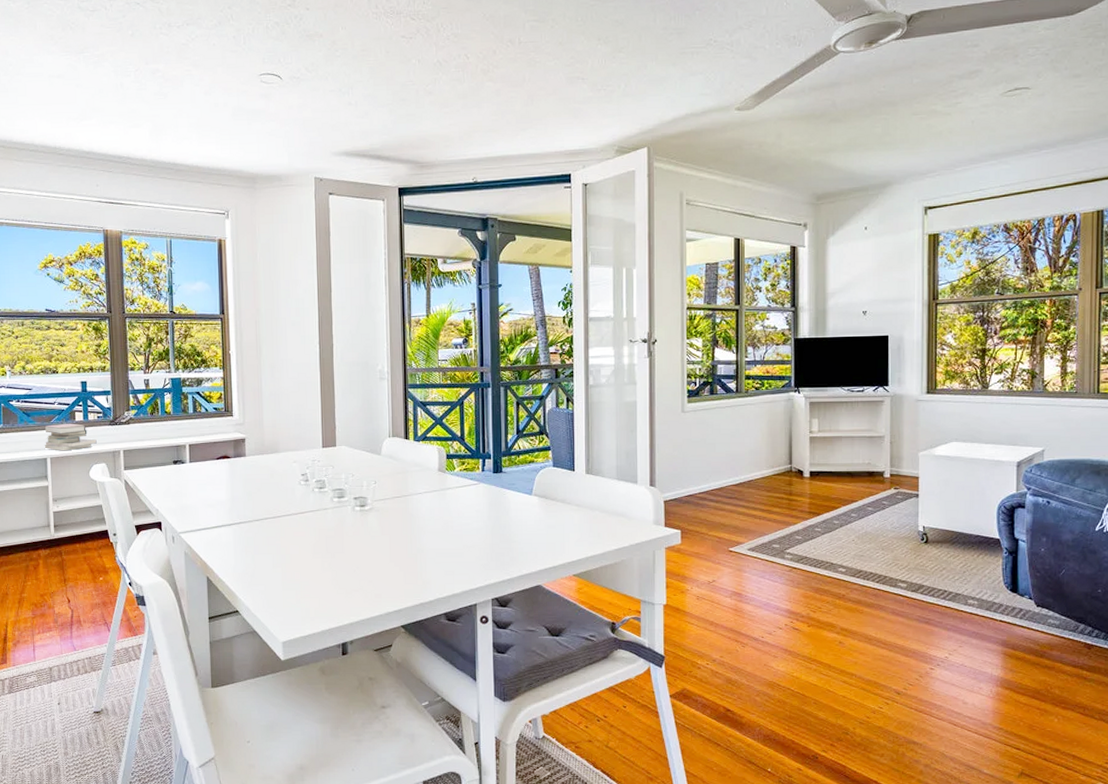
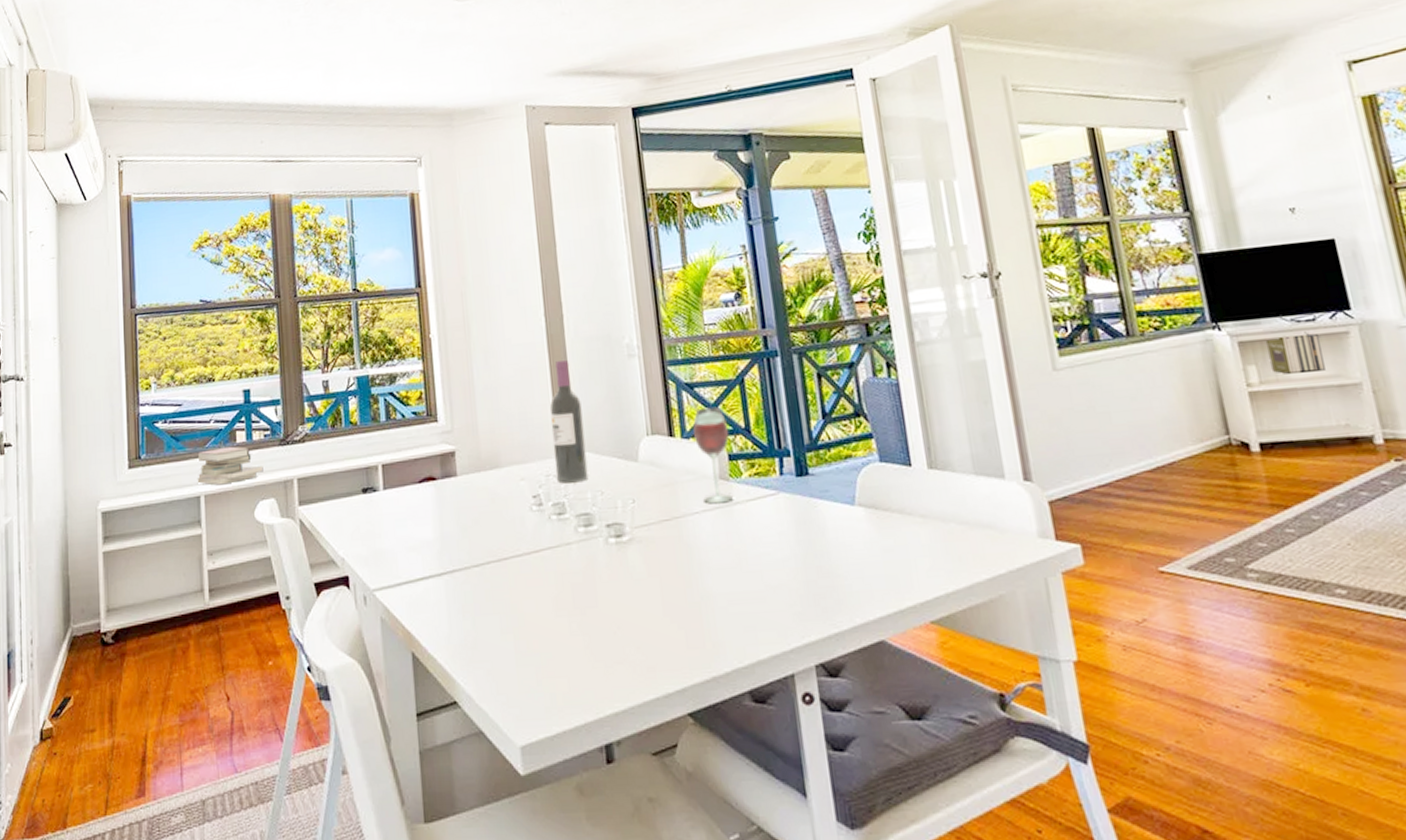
wine bottle: none [318,378,344,467] -> present [549,360,589,484]
wineglass: none [423,420,448,488] -> present [693,406,733,504]
books: none [829,399,863,426] -> present [1267,332,1325,374]

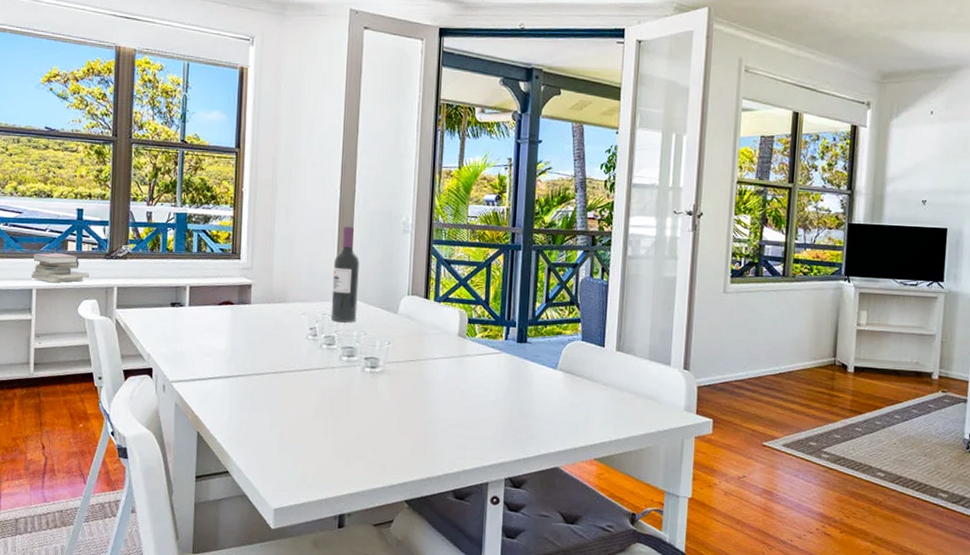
wineglass: present [693,406,733,504] -> none [443,280,472,354]
books: present [1267,332,1325,374] -> none [878,293,916,322]

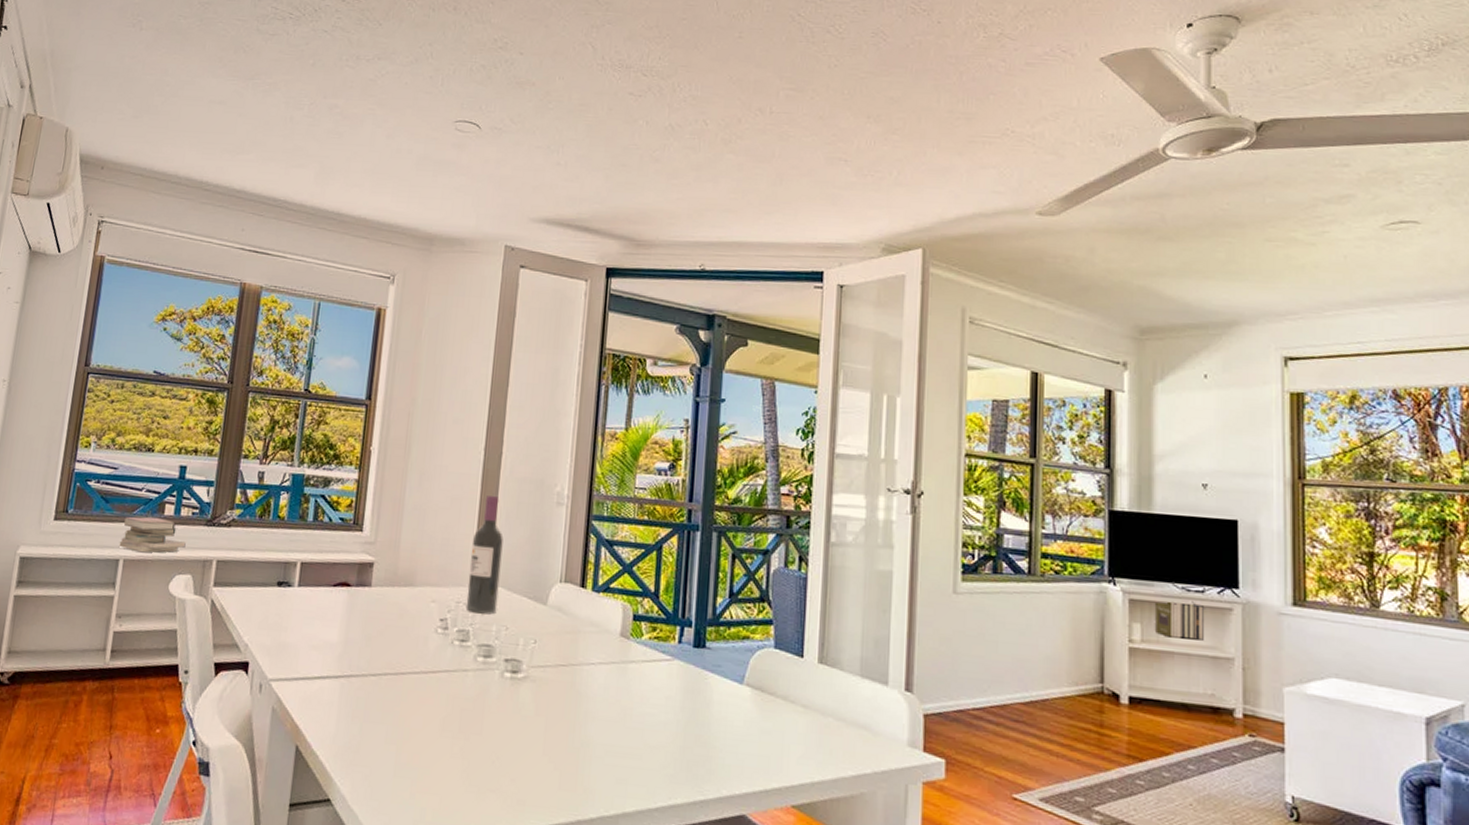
books: none [878,293,916,322] -> present [1156,601,1204,641]

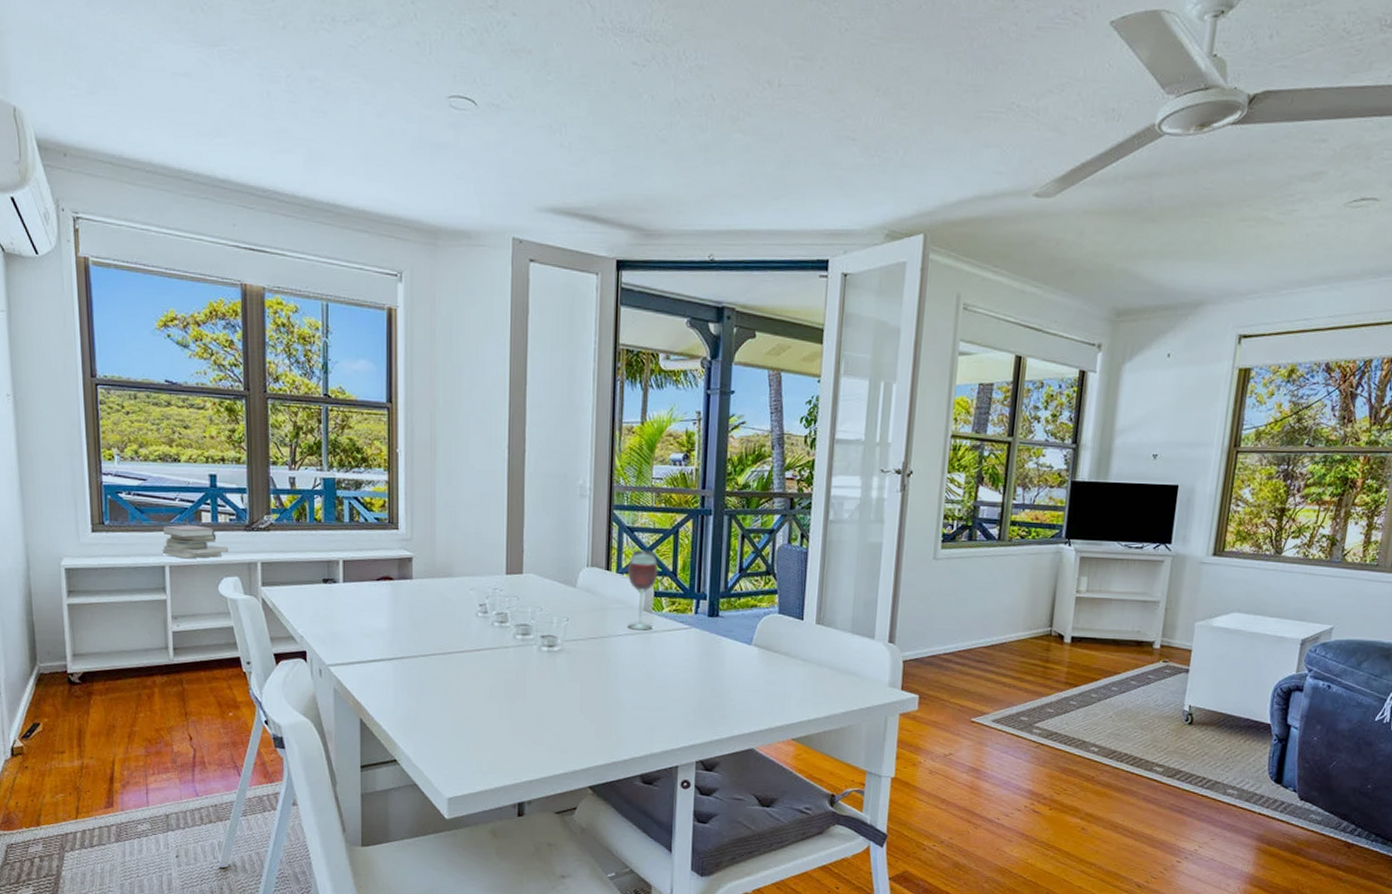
wine bottle: present [465,496,504,615] -> none [502,491,532,598]
wineglass: none [602,565,638,660] -> present [627,550,658,631]
books: present [1156,601,1204,641] -> none [1099,556,1141,588]

